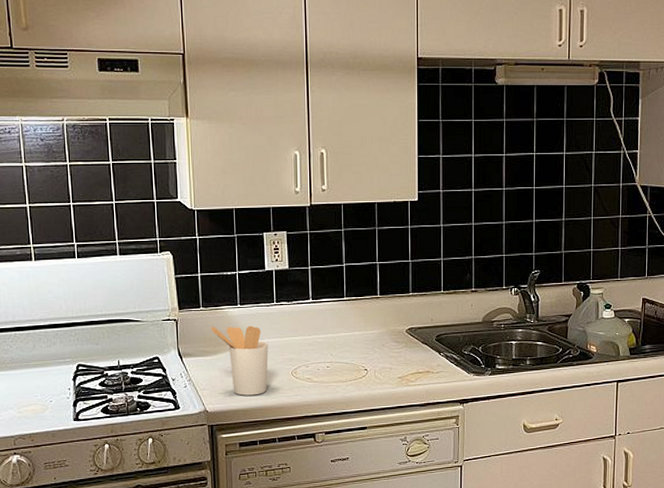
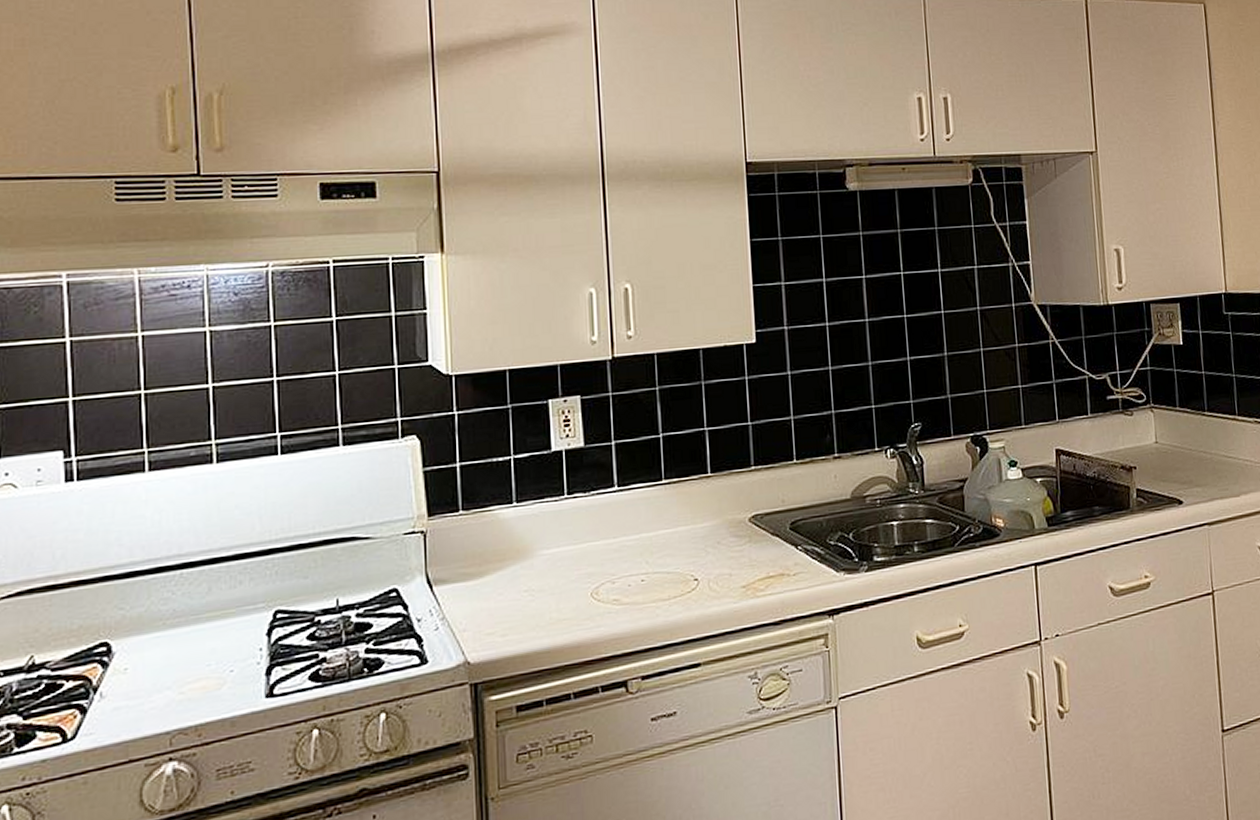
utensil holder: present [211,325,268,396] -> none [475,530,558,635]

